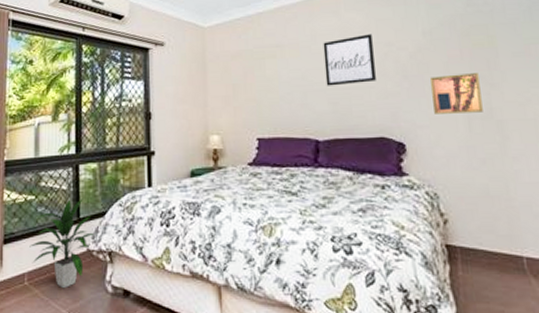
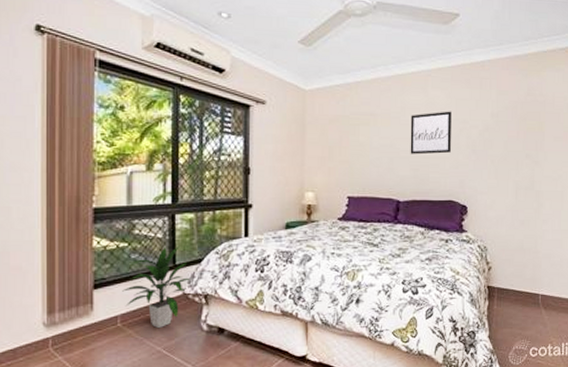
wall art: present [430,73,483,114] -> none [492,152,528,184]

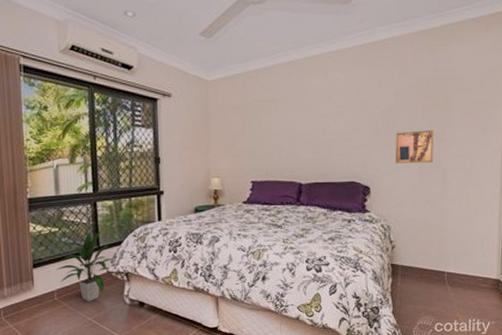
wall art: present [410,111,451,155] -> none [311,93,353,138]
wall art: none [492,152,528,184] -> present [396,130,434,163]

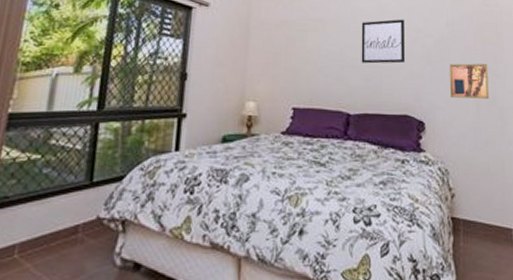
indoor plant: present [56,229,114,302] -> none [26,159,110,263]
wall art: none [311,93,353,138] -> present [361,19,405,64]

